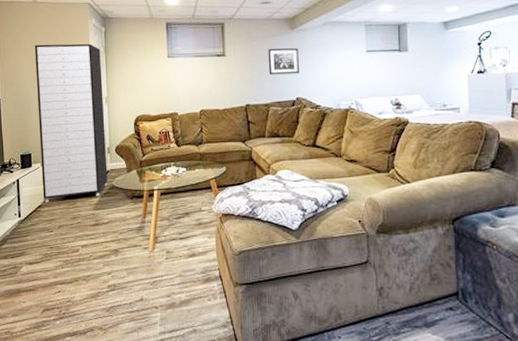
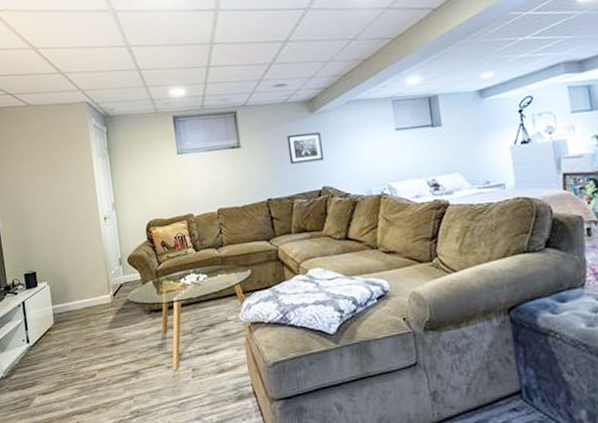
storage cabinet: present [34,43,108,203] -> none [31,146,122,326]

